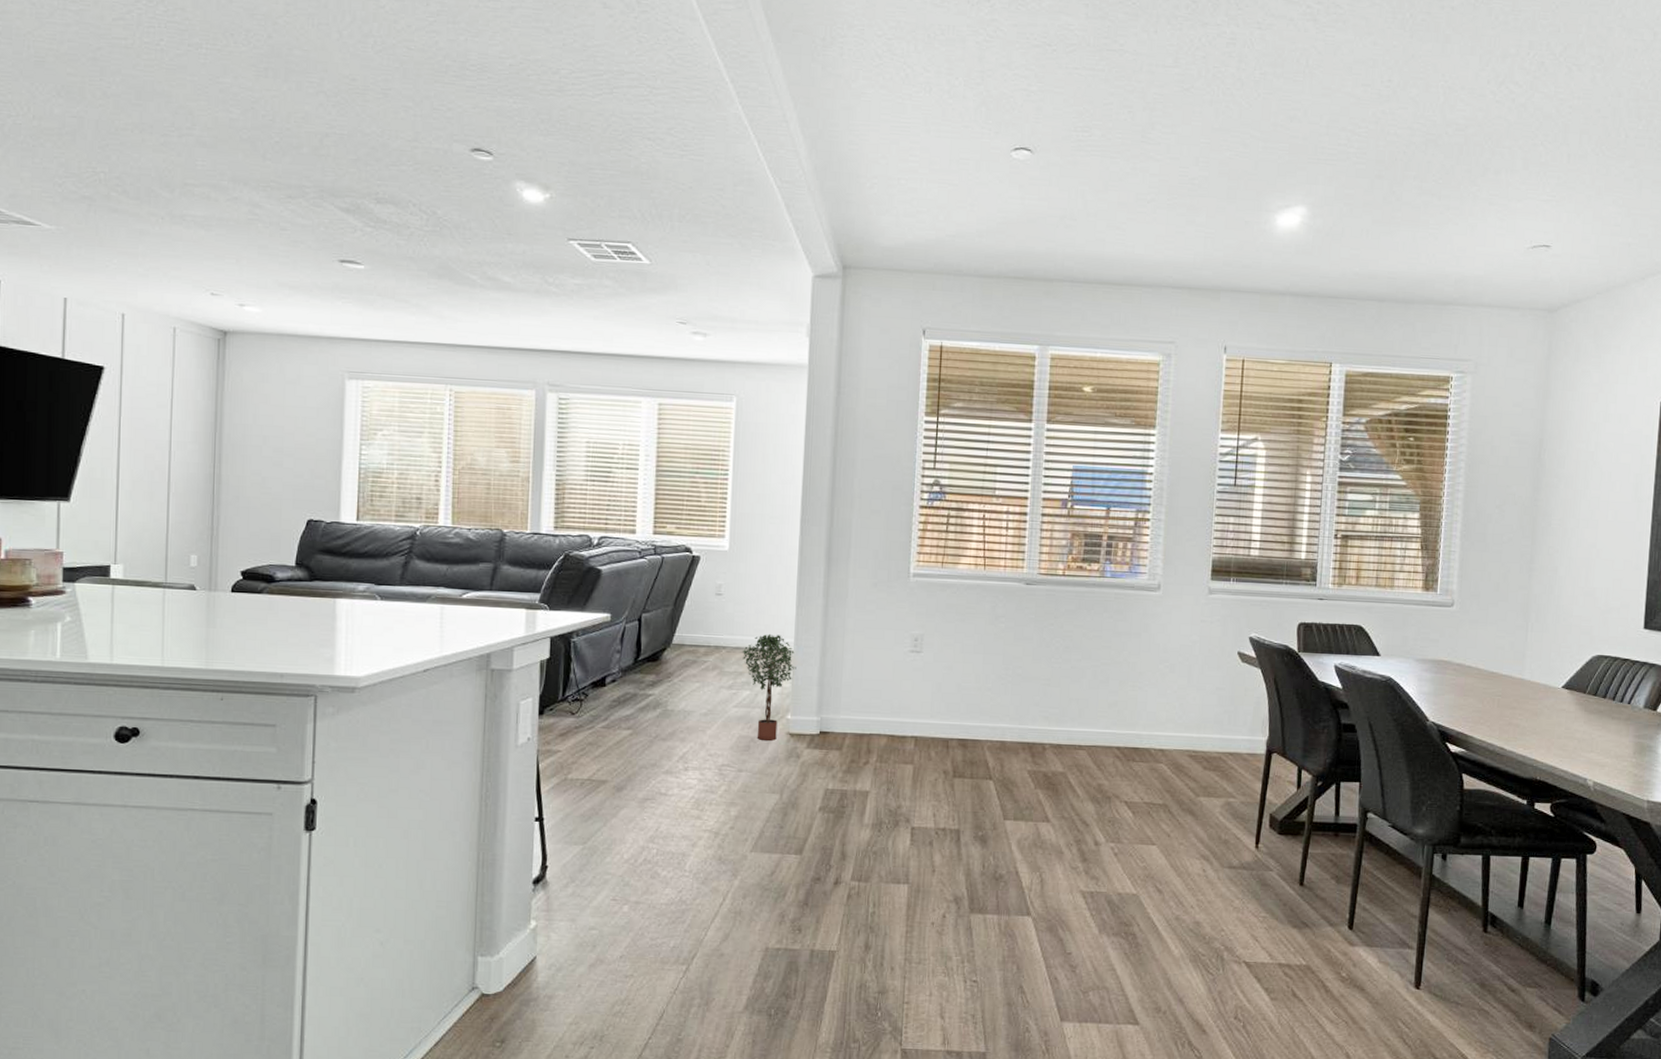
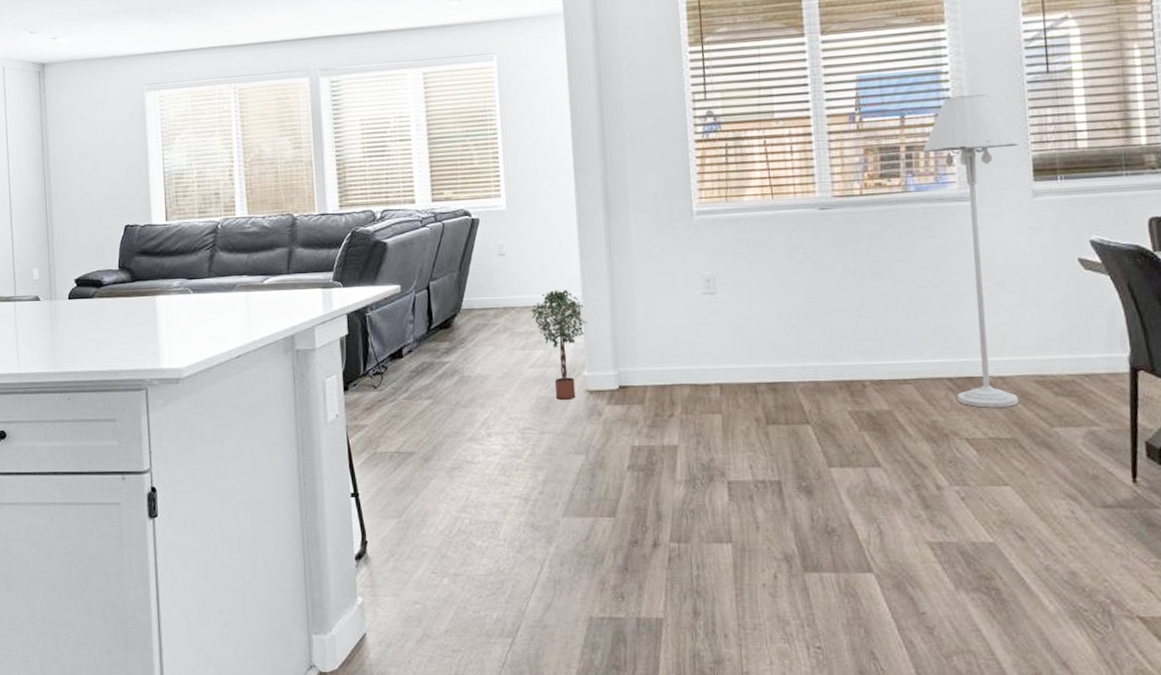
floor lamp: none [1121,496,1203,777] -> present [922,94,1019,408]

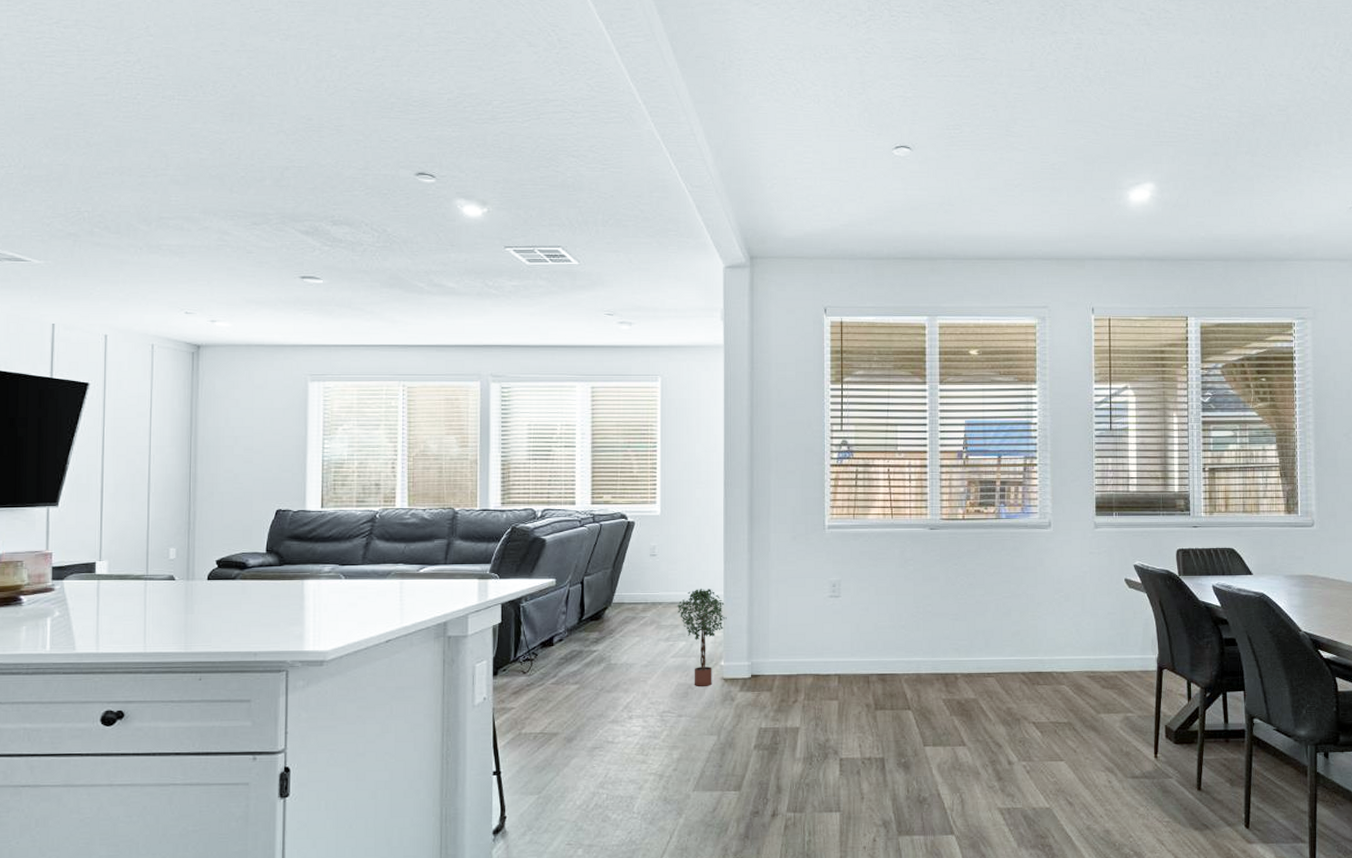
floor lamp: present [922,94,1019,408] -> none [1013,443,1086,697]

